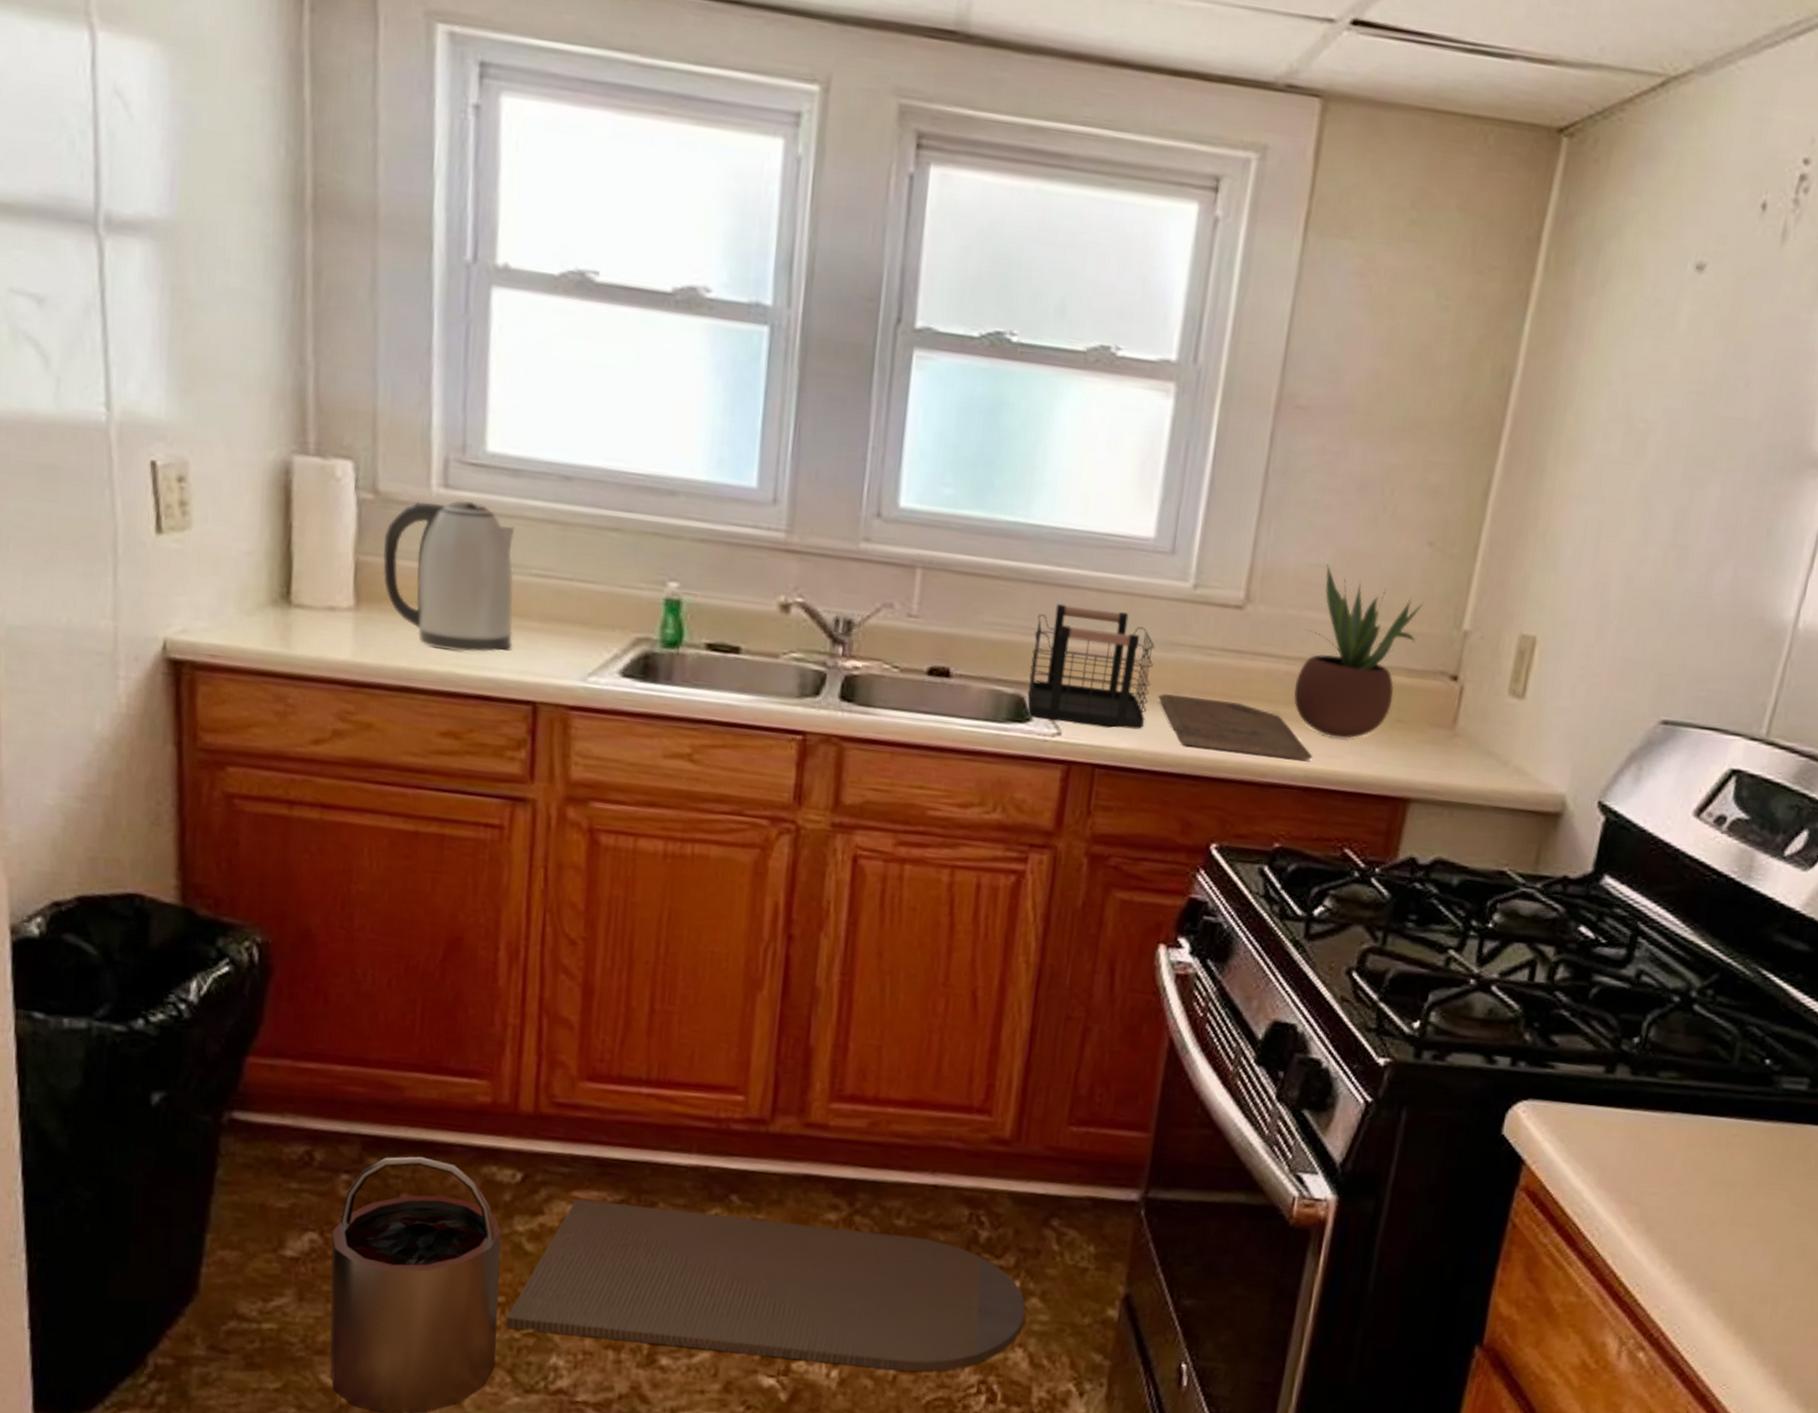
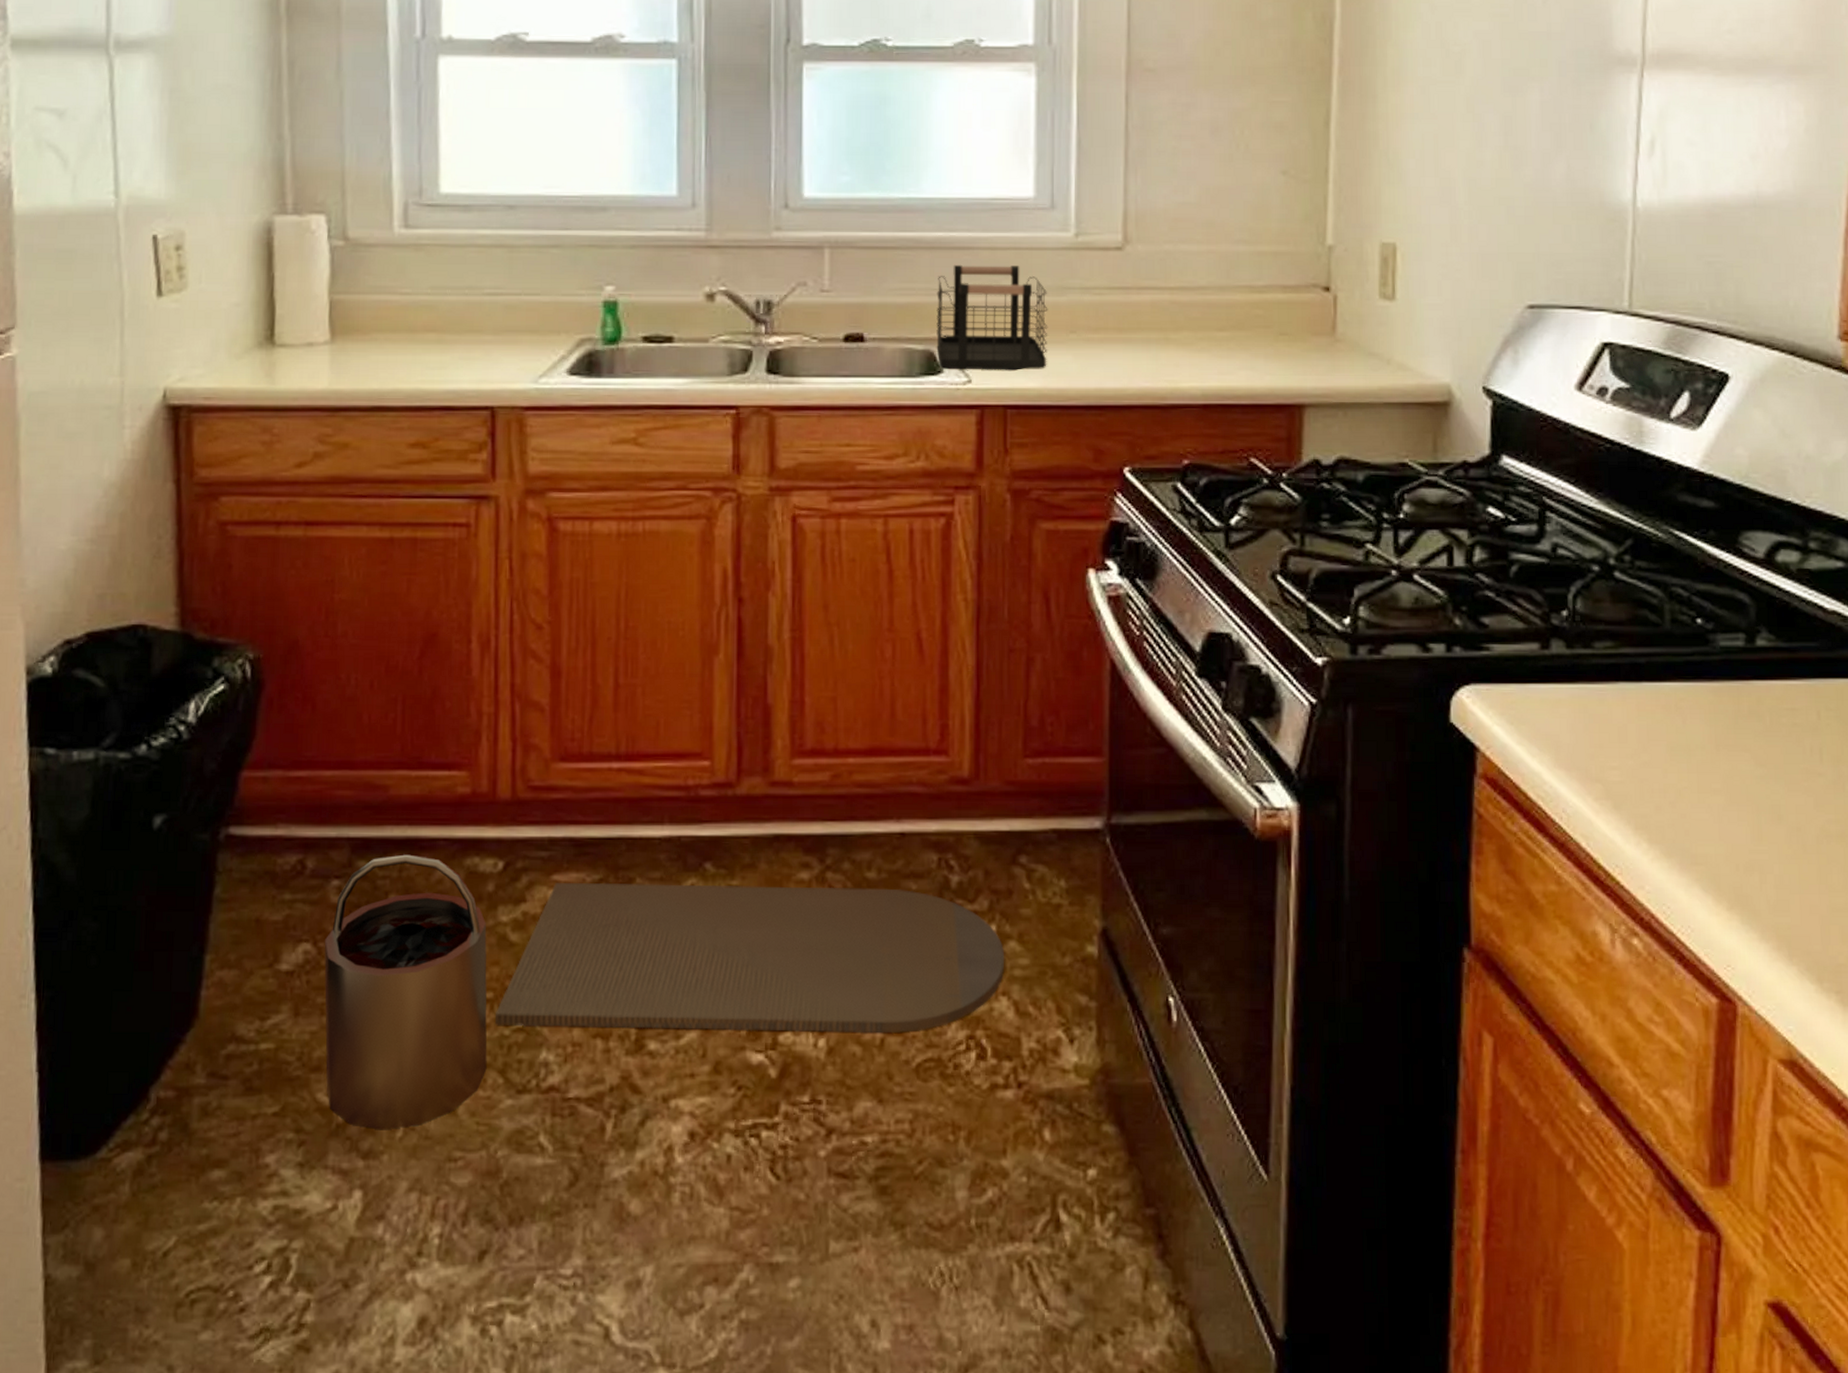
kettle: present [383,501,515,653] -> none [354,238,470,369]
cutting board: present [1157,694,1312,761] -> none [1055,334,1207,380]
potted plant: present [1294,564,1423,739] -> none [1180,202,1287,355]

